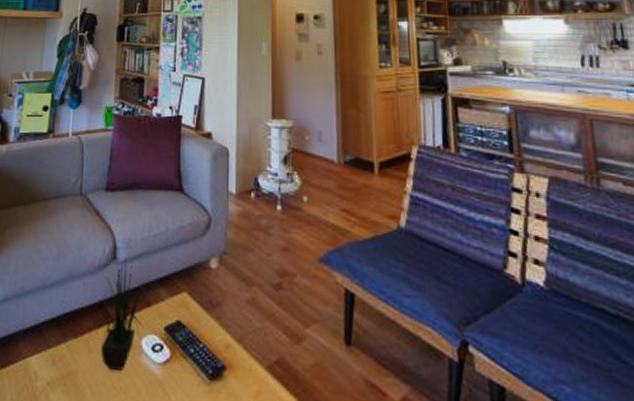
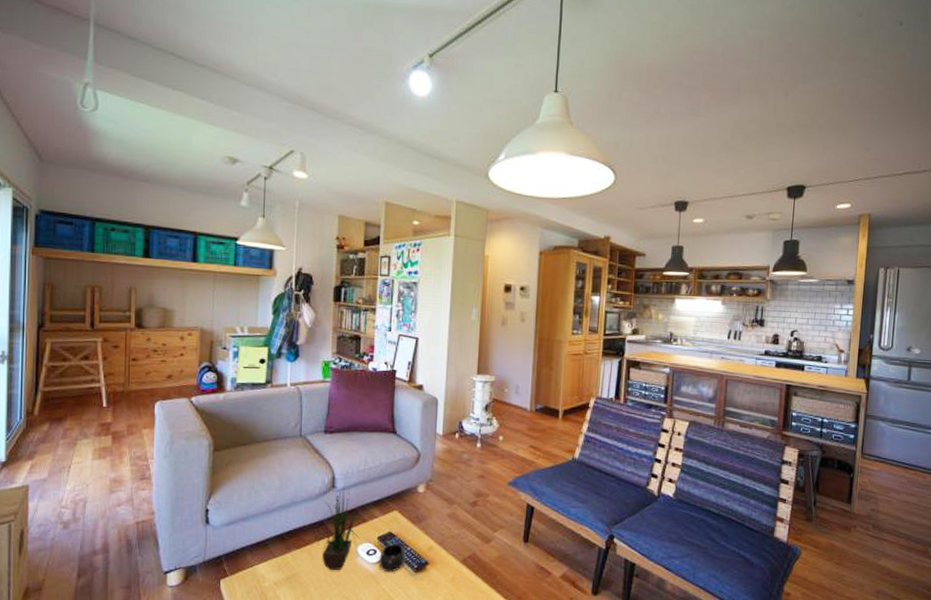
mug: none [166,338,199,379] -> present [379,544,406,573]

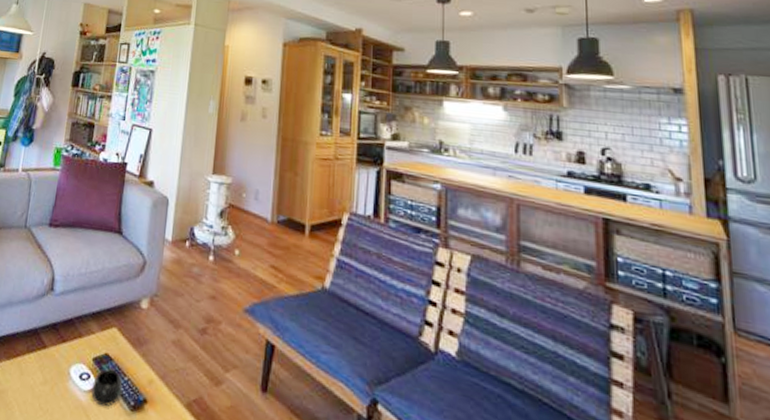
potted plant: present [316,487,366,571] -> none [28,291,82,394]

